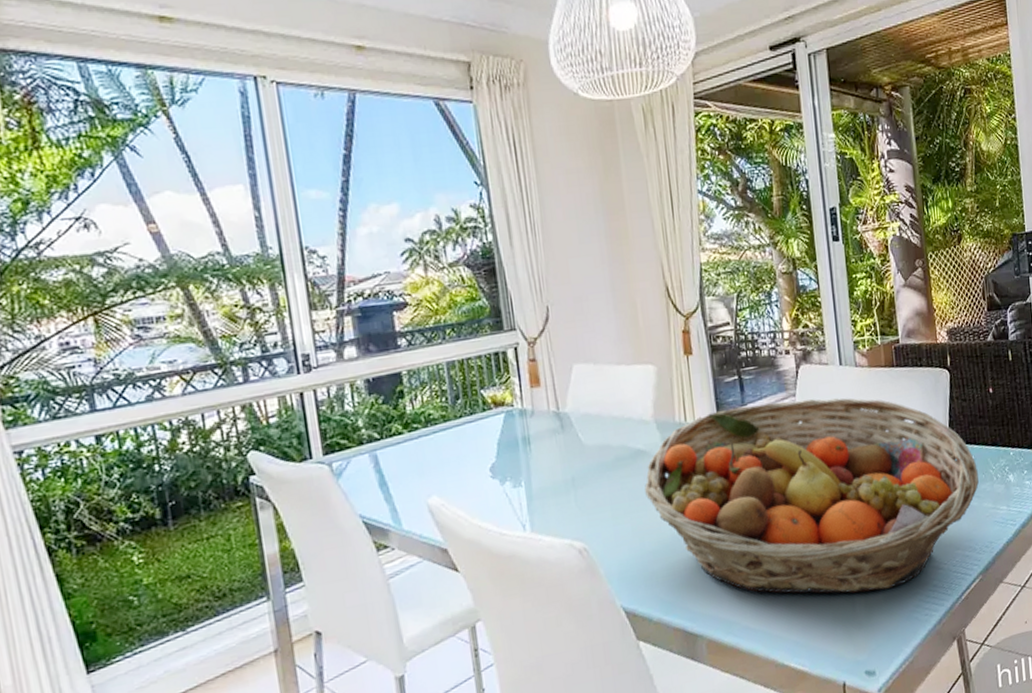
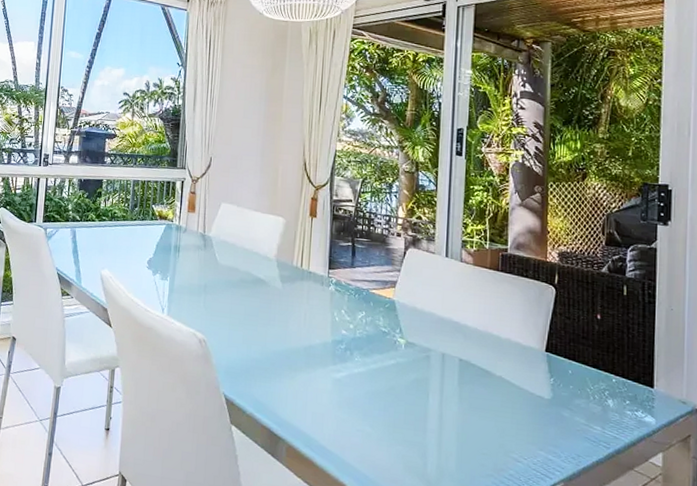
fruit basket: present [644,398,979,594] -> none [258,266,573,462]

